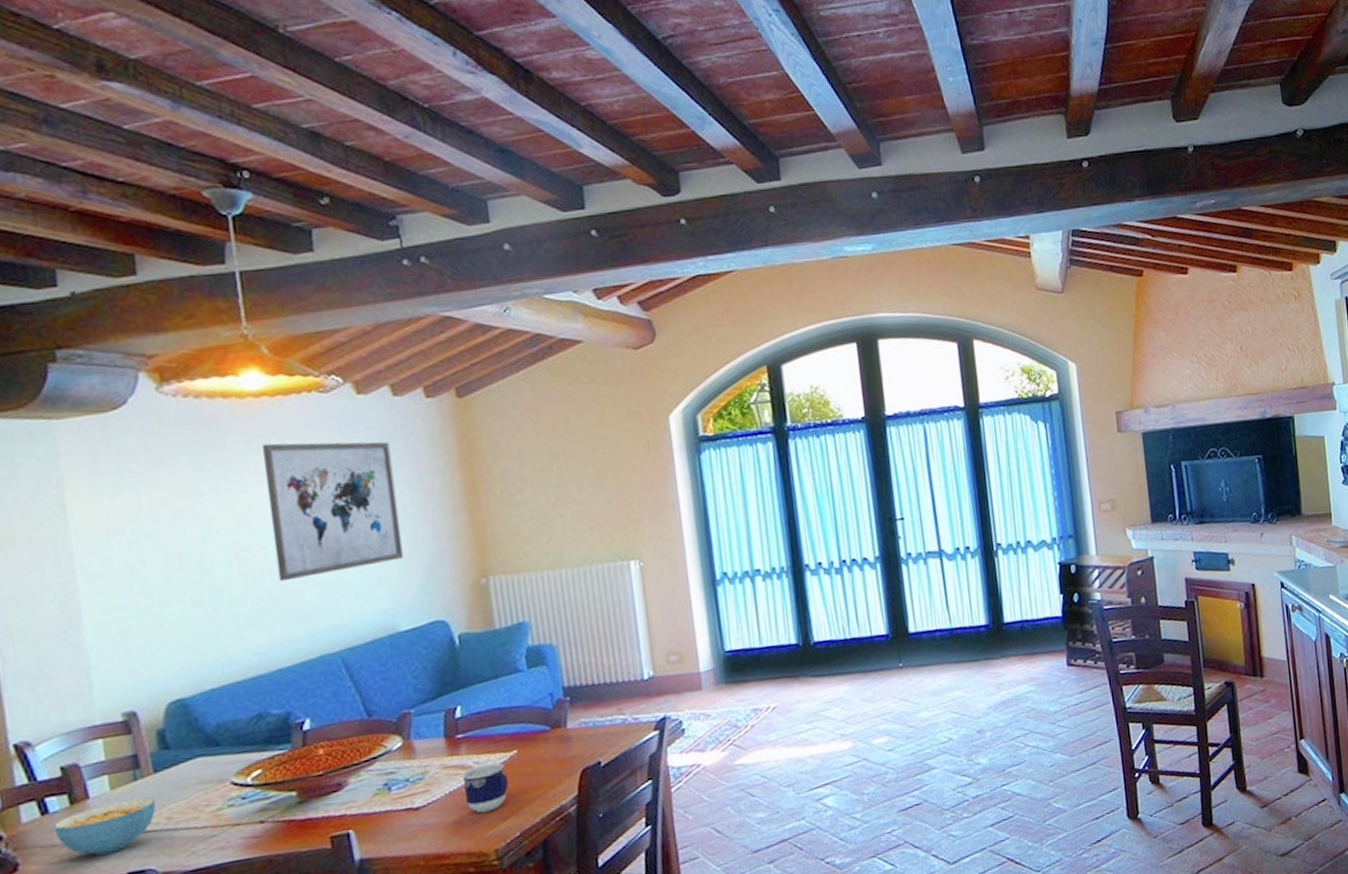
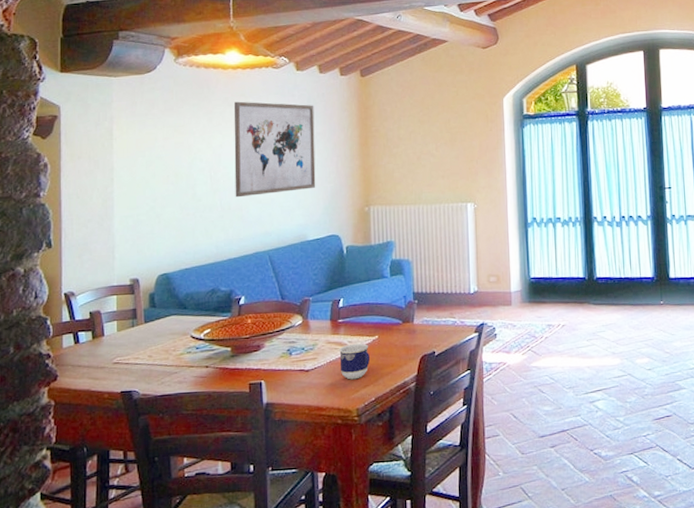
cereal bowl: present [53,797,157,856] -> none [81,339,144,377]

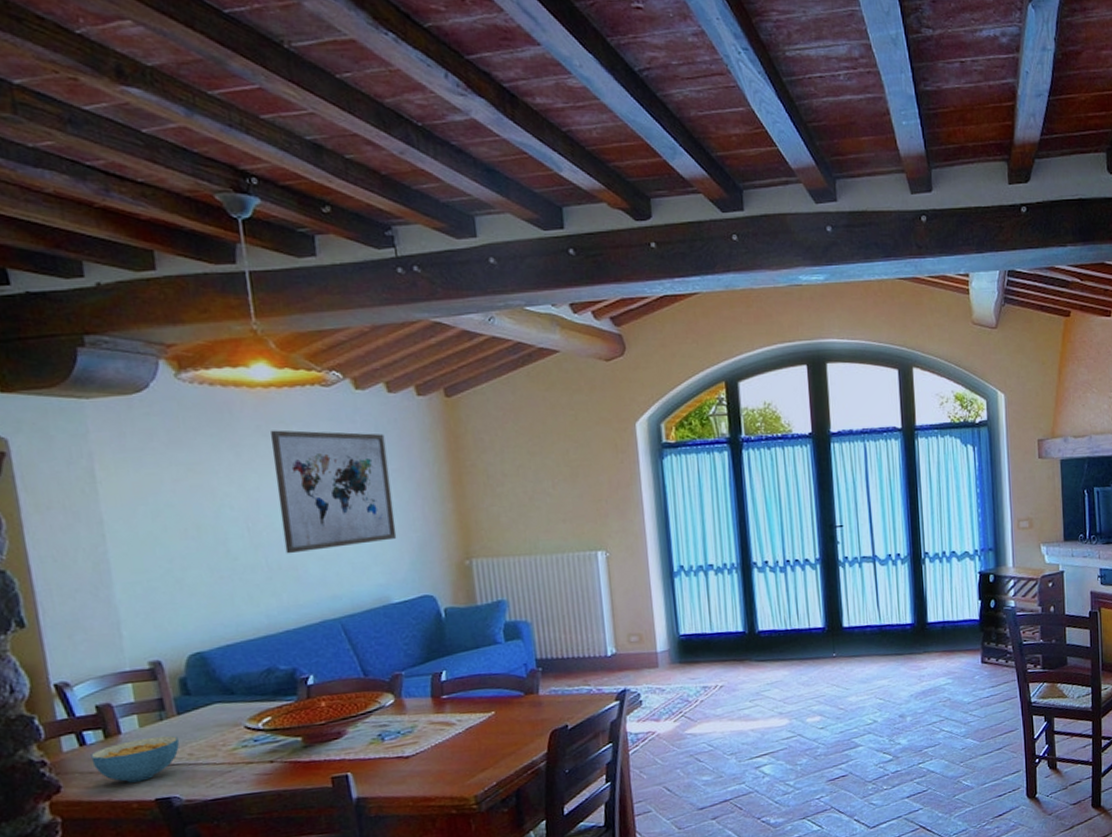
cereal bowl: none [81,339,144,377] -> present [90,735,180,783]
cup: present [339,343,371,380] -> none [446,721,487,764]

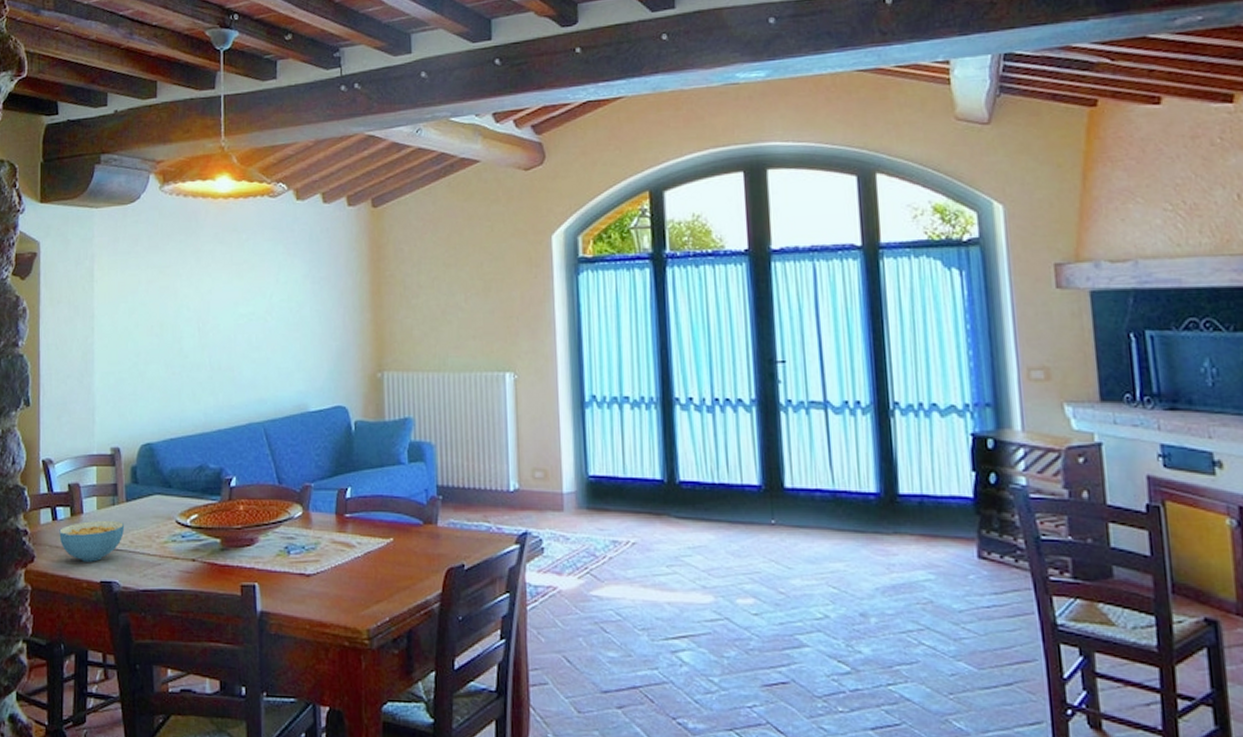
wall art: present [270,430,397,554] -> none [224,237,319,355]

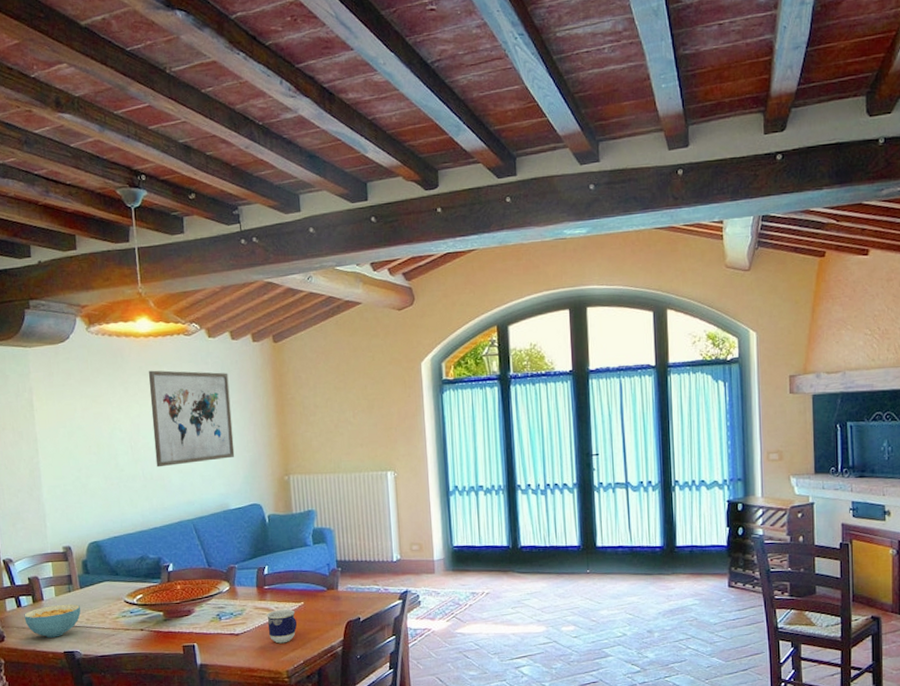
wall art: none [224,237,319,355] -> present [148,370,235,468]
cup: none [346,545,384,592] -> present [267,609,297,644]

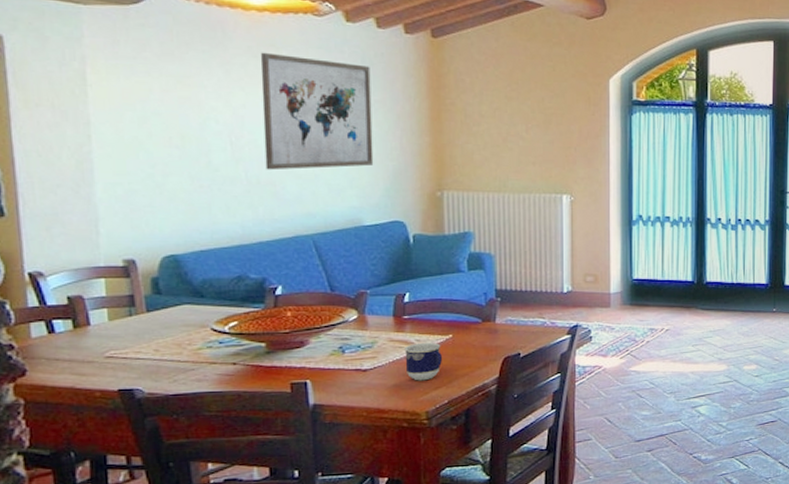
cereal bowl: present [24,603,81,638] -> none [58,330,147,372]

